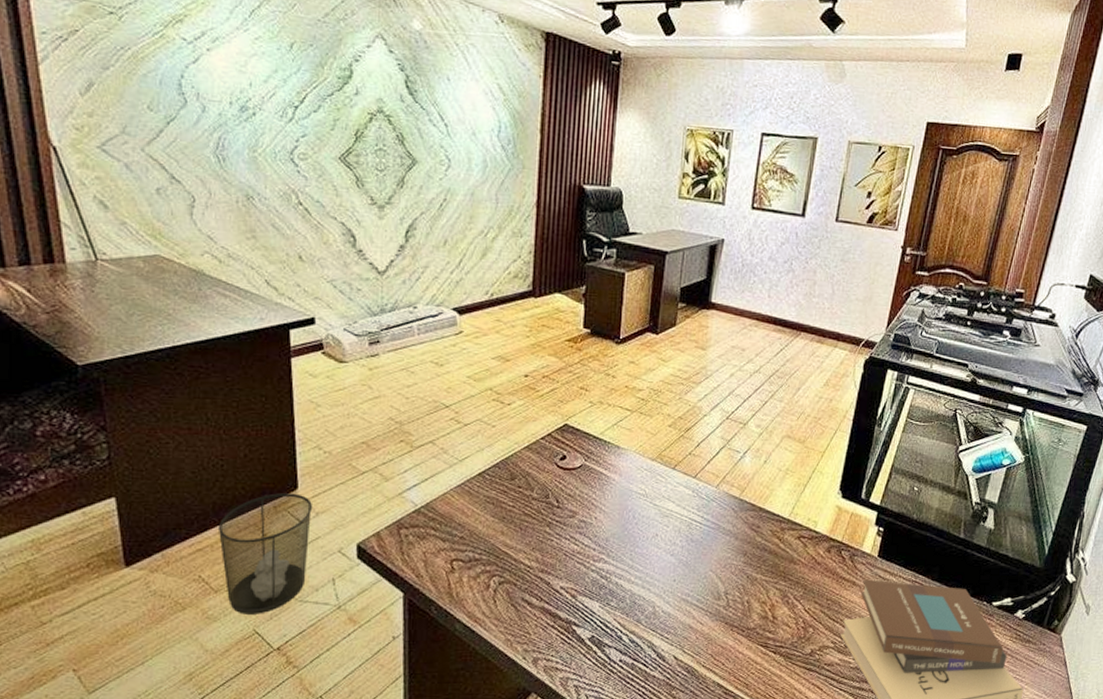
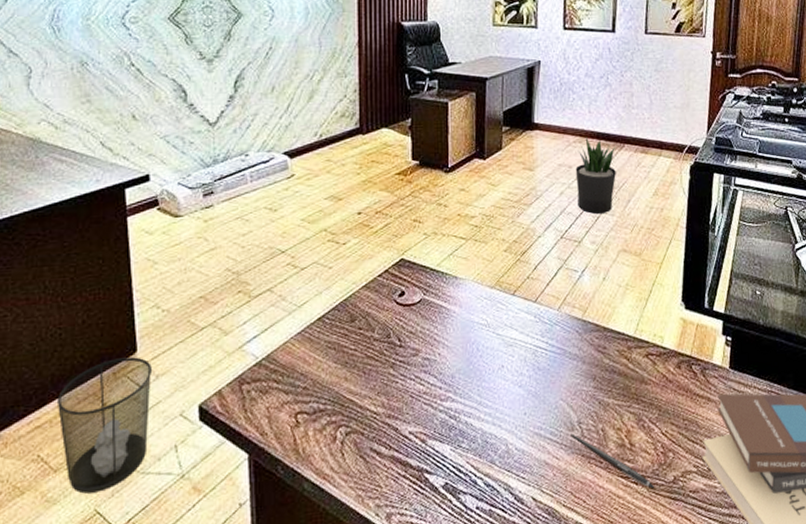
pen: none [716,602,791,659] -> present [571,433,654,489]
planter: none [747,321,792,398] -> present [575,137,616,214]

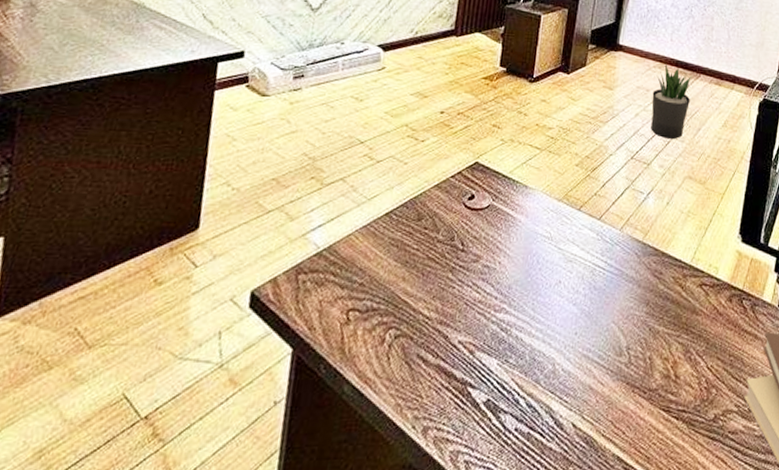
waste bin: present [58,357,153,494] -> none [101,233,212,375]
pen: present [571,433,654,489] -> none [618,359,694,426]

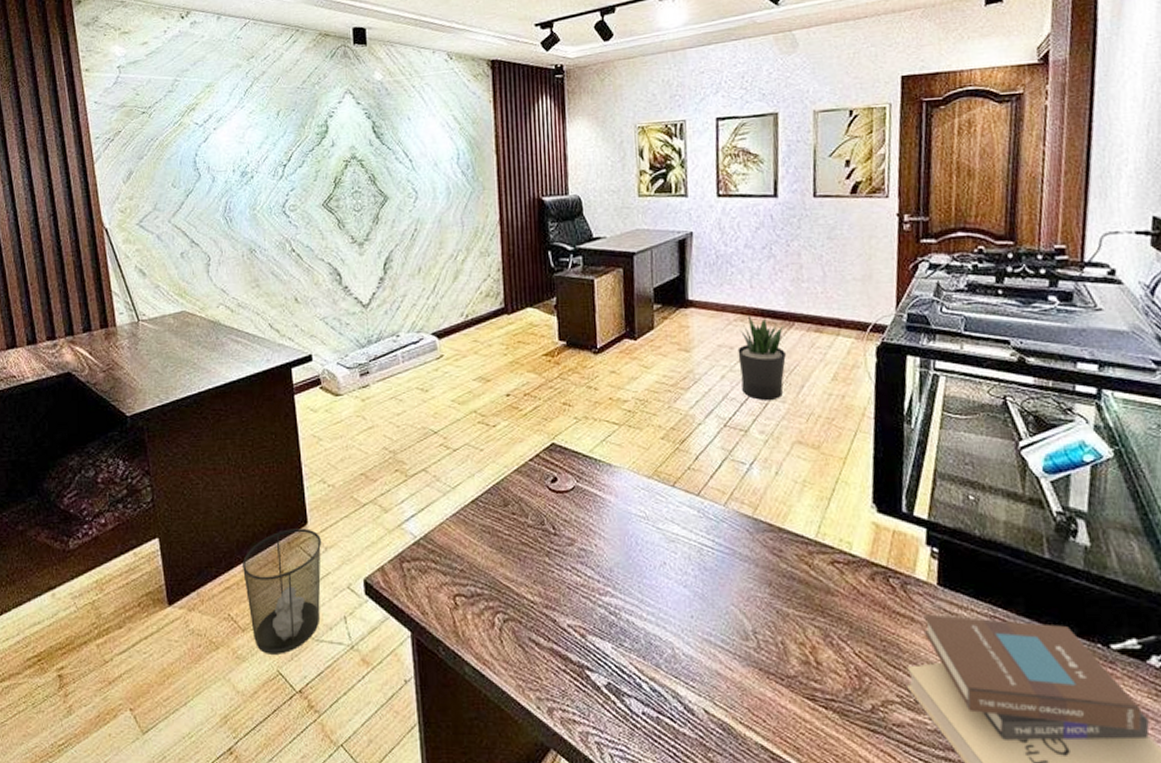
waste bin: none [101,233,212,375] -> present [243,528,322,654]

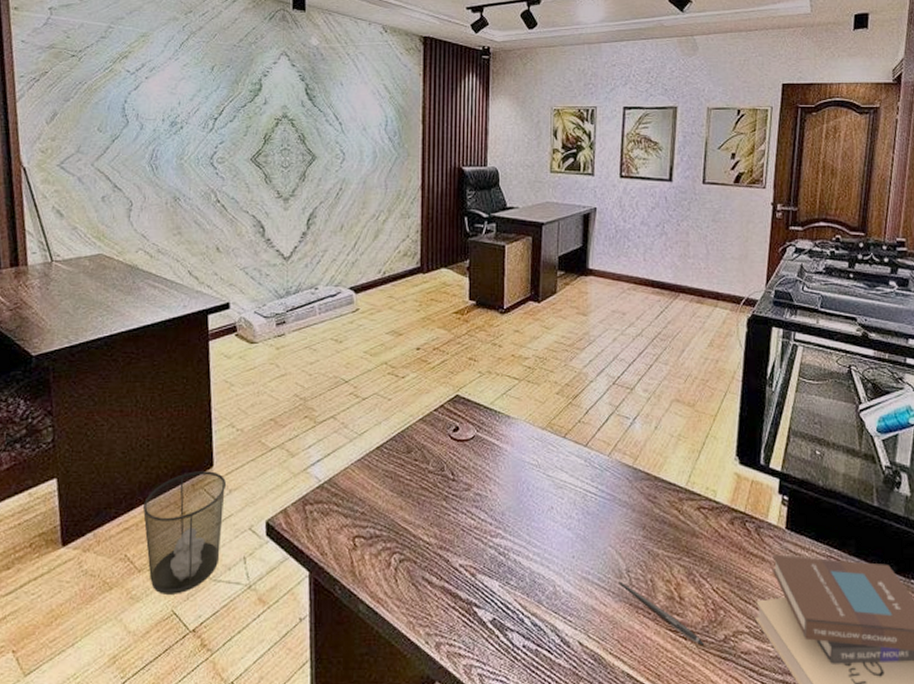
planter: present [738,314,786,400] -> none [629,284,671,362]
pen: none [745,643,848,717] -> present [619,581,704,646]

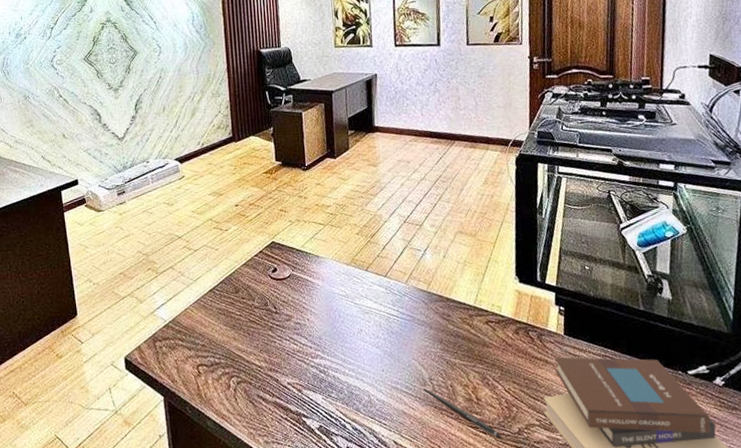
waste bin: present [143,471,227,594] -> none [24,319,90,423]

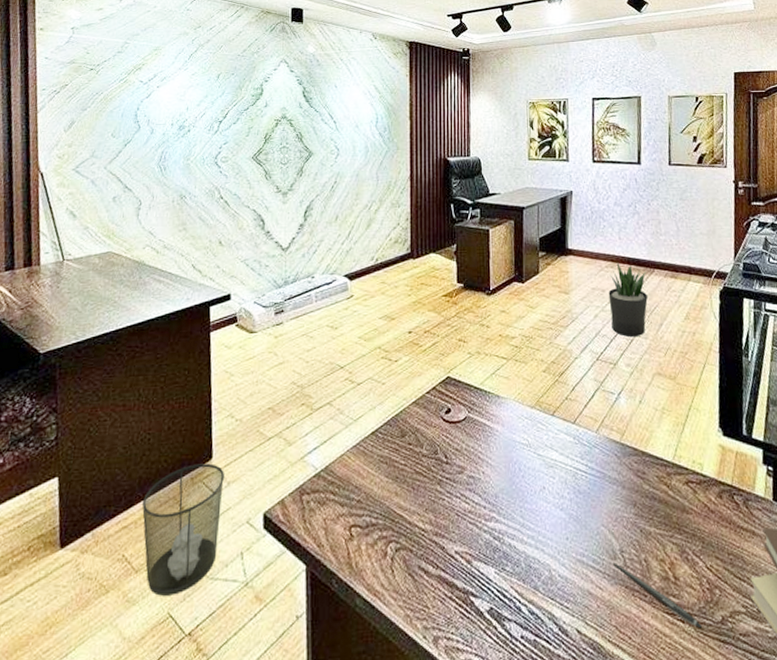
waste bin: none [24,319,90,423] -> present [142,463,225,596]
planter: none [413,136,449,201] -> present [608,262,648,337]

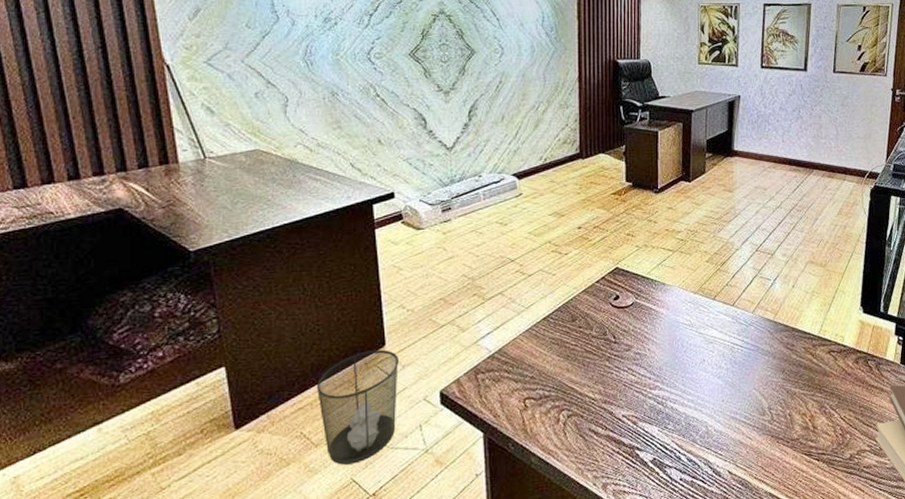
planter: present [608,262,648,337] -> none [770,163,806,230]
pen: present [613,562,702,629] -> none [762,418,833,465]

